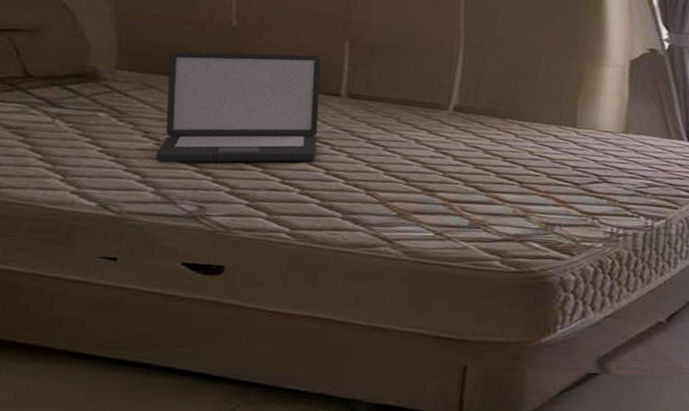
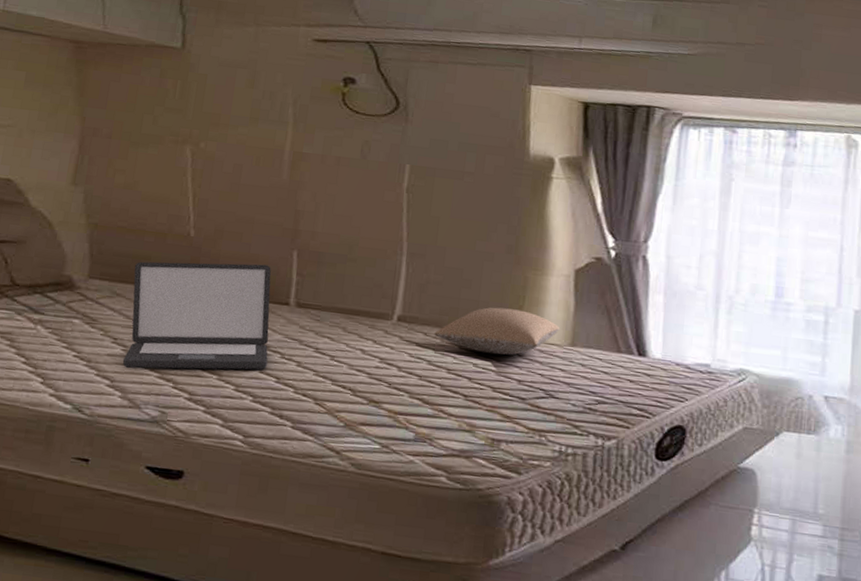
pillow: none [490,96,614,143] -> present [434,307,559,355]

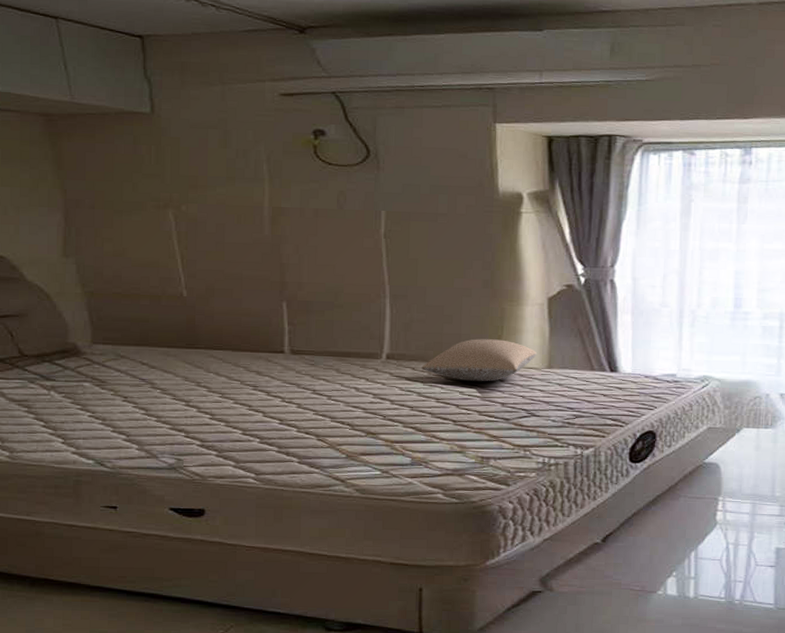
laptop: present [122,261,271,371] -> none [134,317,270,423]

